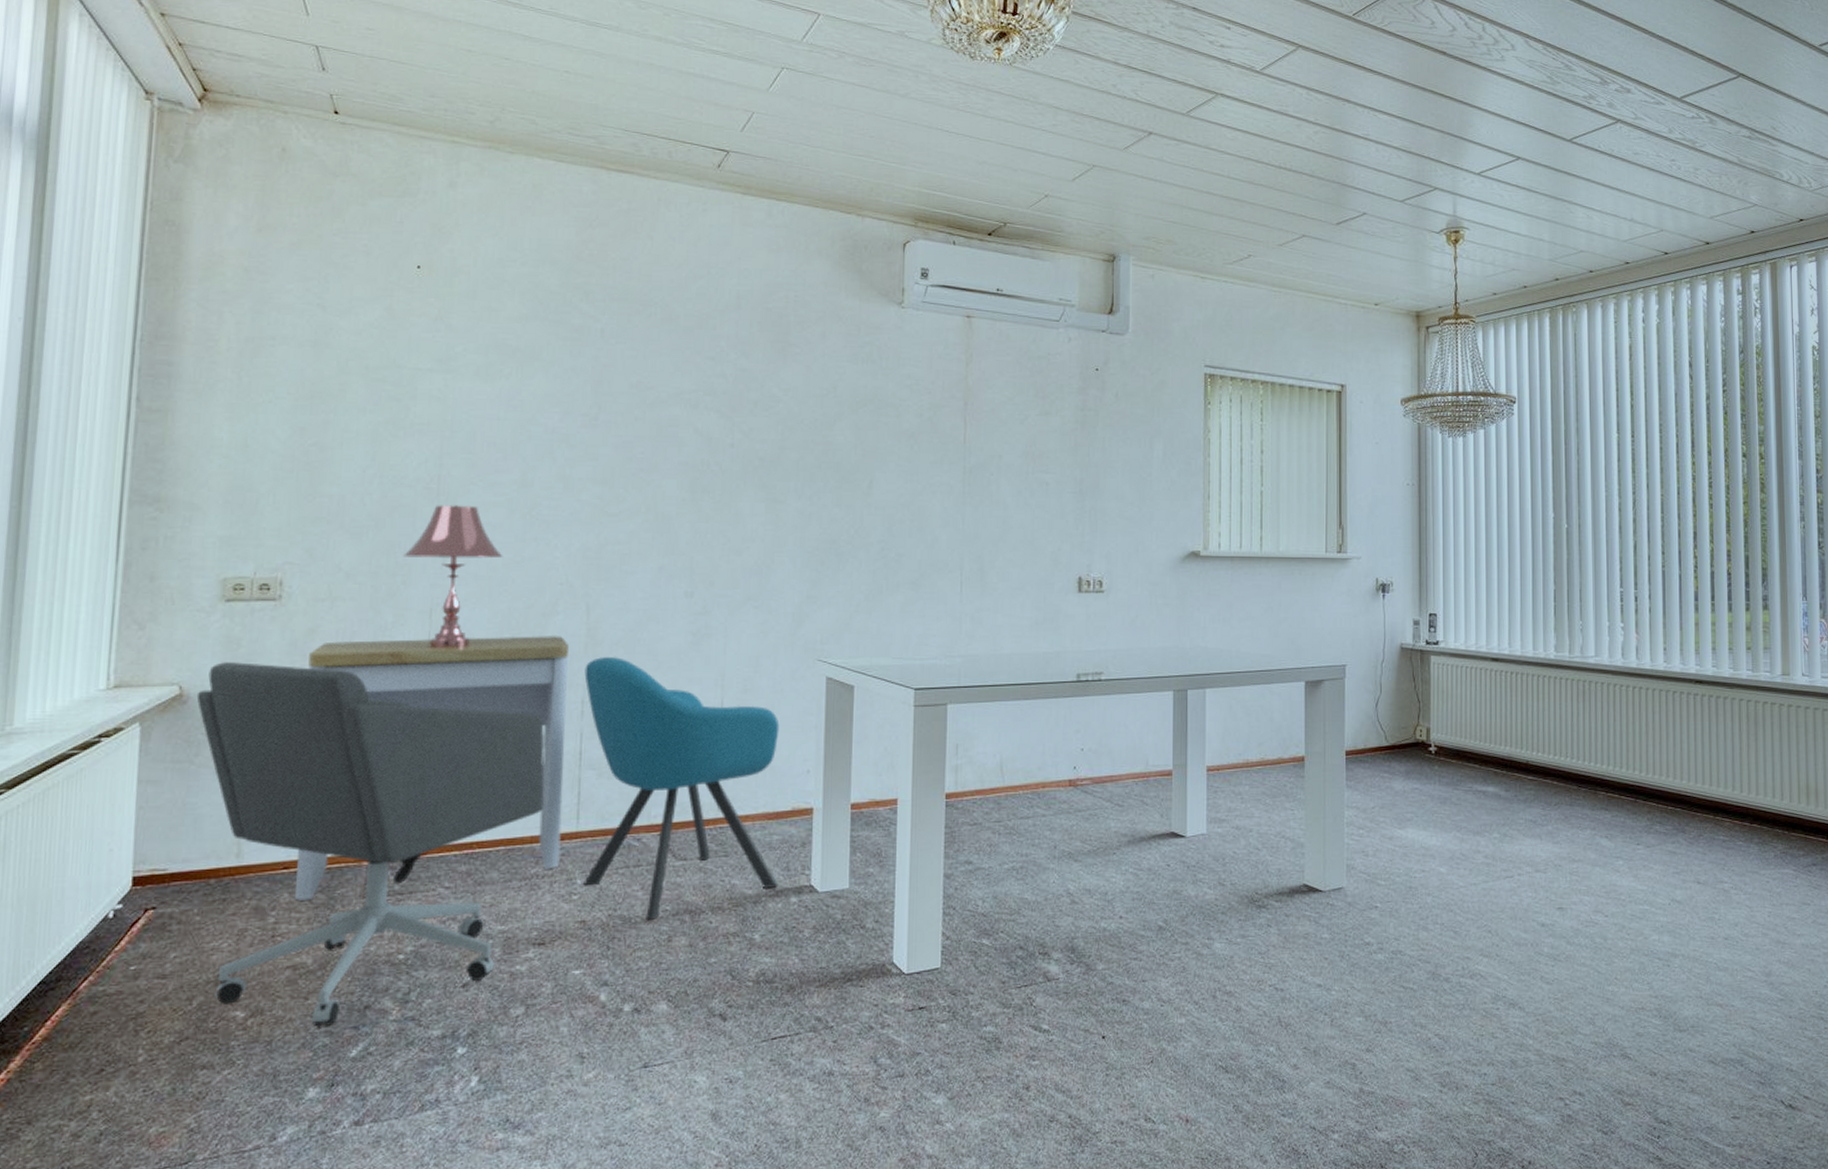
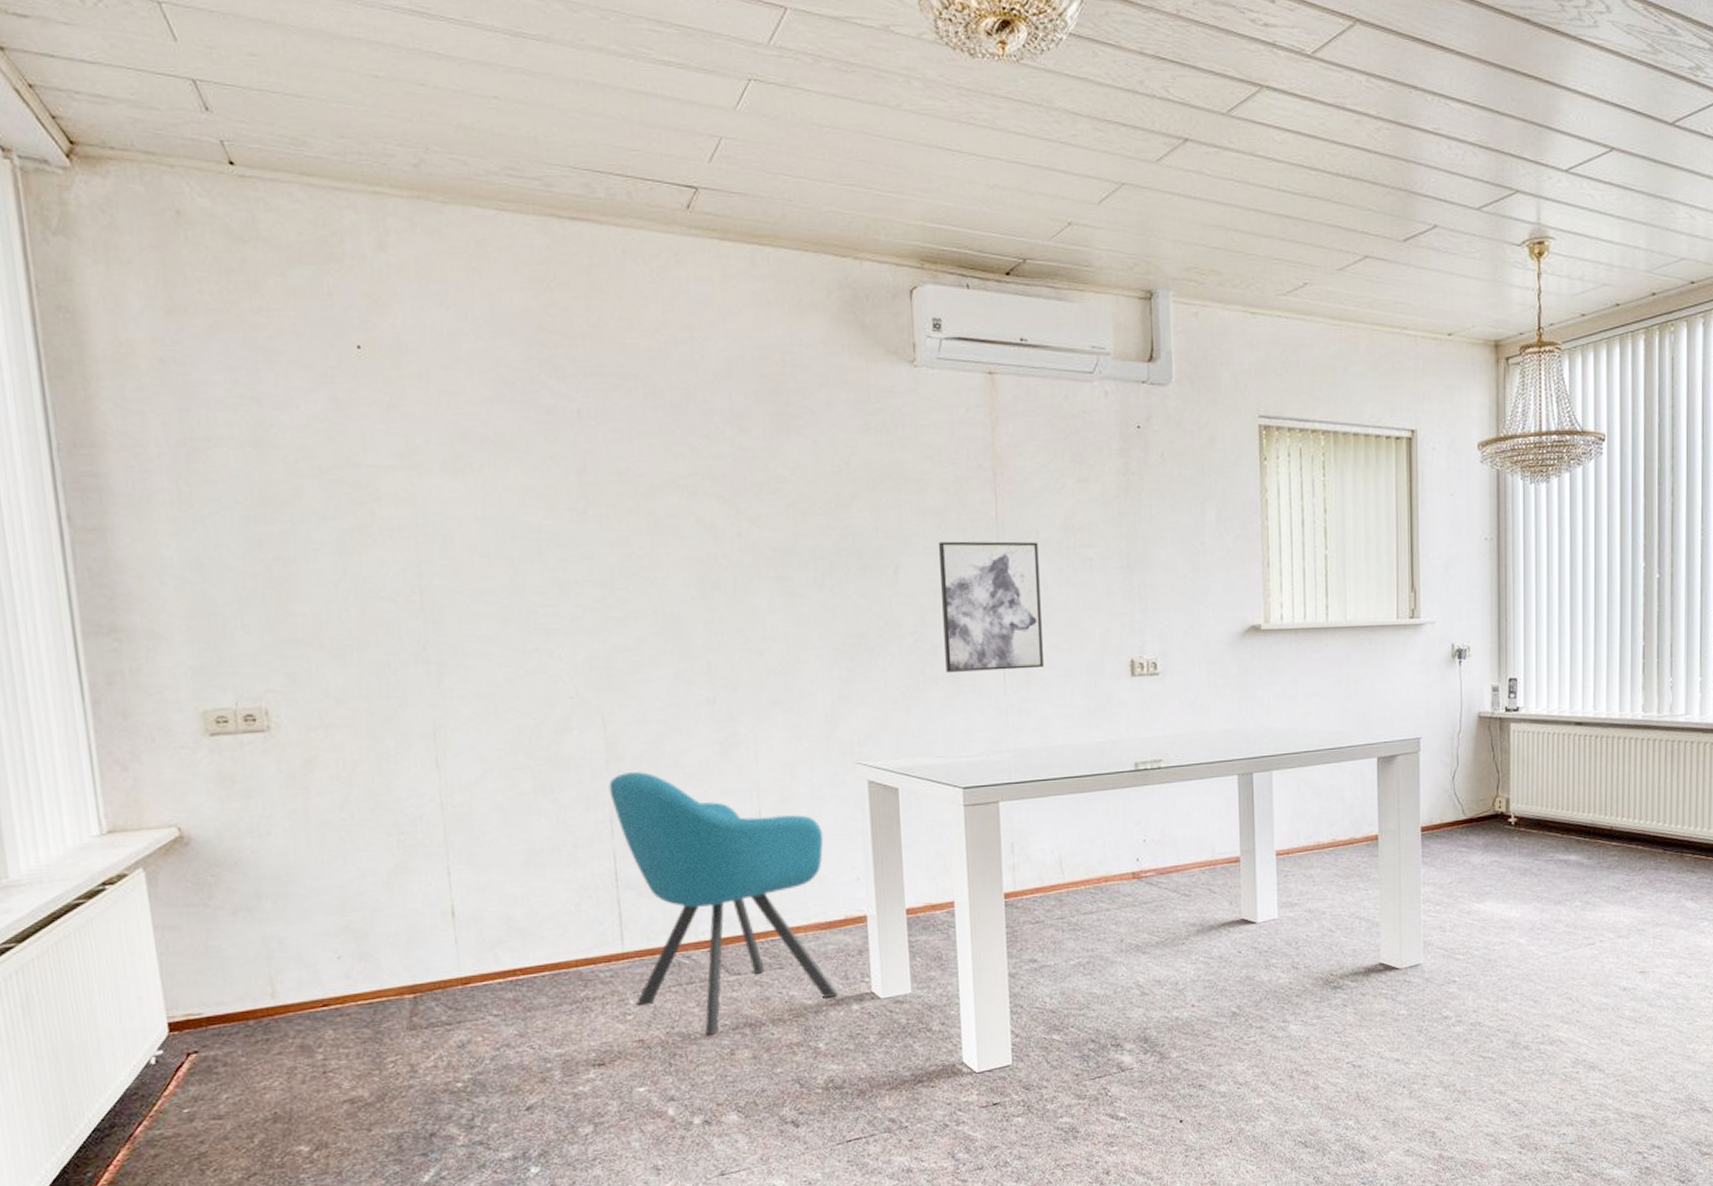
office chair: present [196,662,545,1026] -> none [198,799,585,1155]
desk: present [295,636,570,901] -> none [311,753,609,1037]
table lamp: present [403,505,503,648] -> none [395,617,504,773]
wall art: none [908,461,1000,580] -> present [939,541,1043,672]

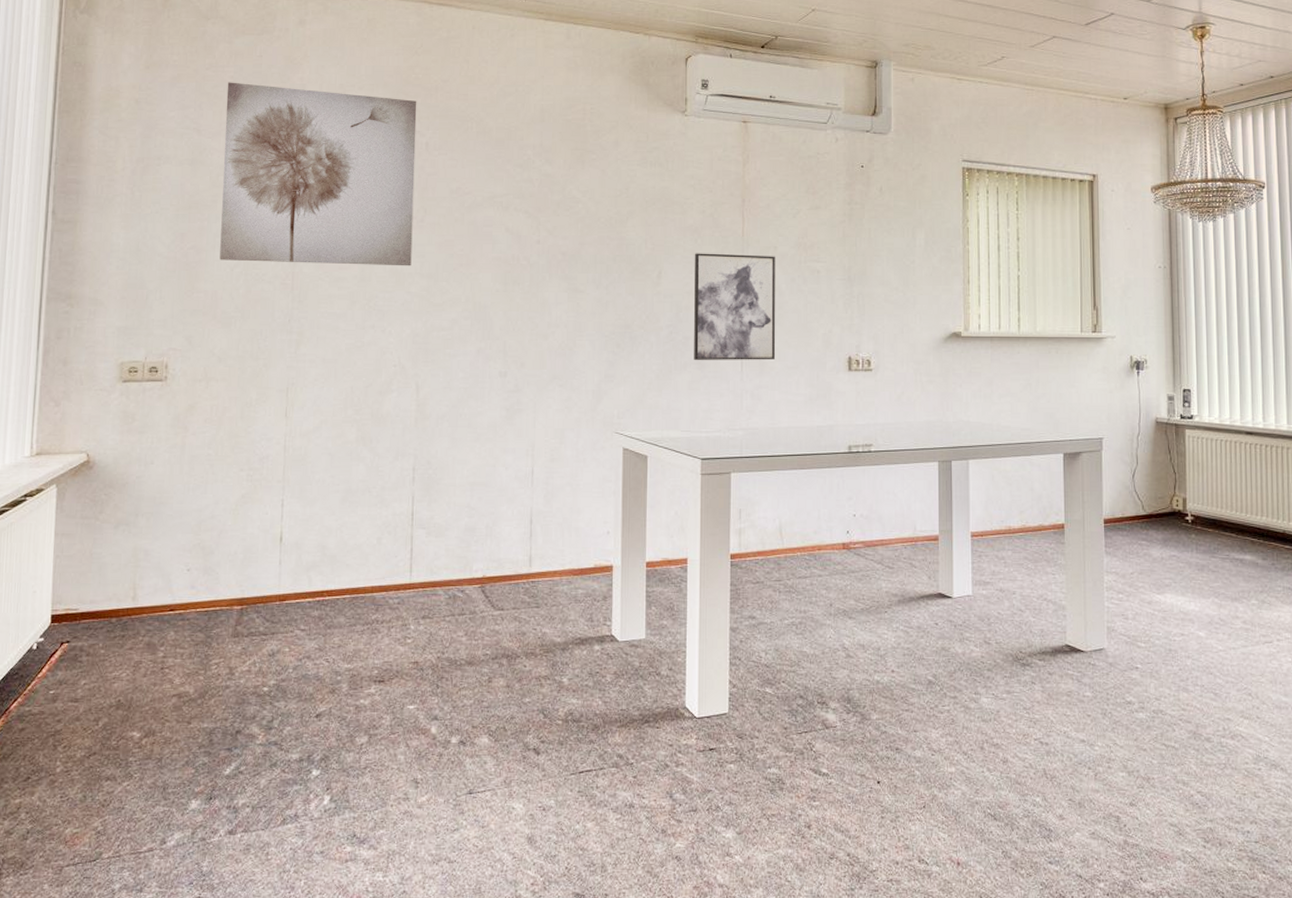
wall art: none [288,331,577,574] -> present [219,82,417,266]
chair: present [608,771,838,1036] -> none [415,429,583,663]

